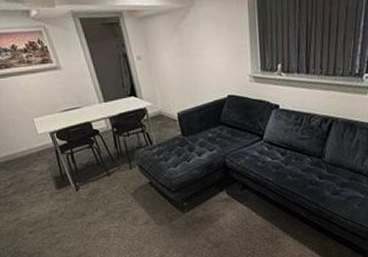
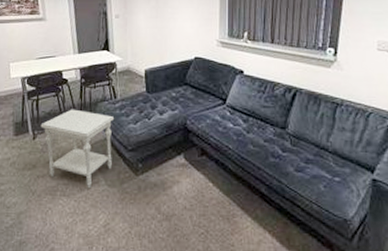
side table: none [80,158,159,229] -> present [40,109,115,189]

